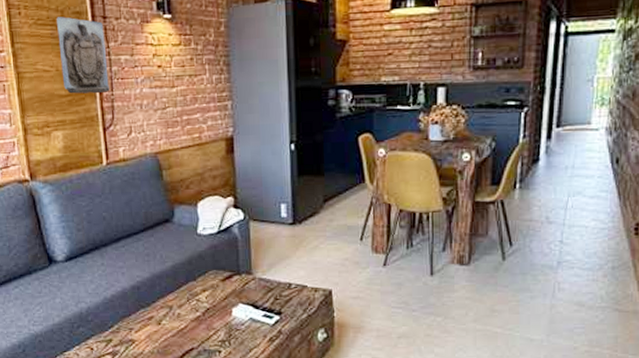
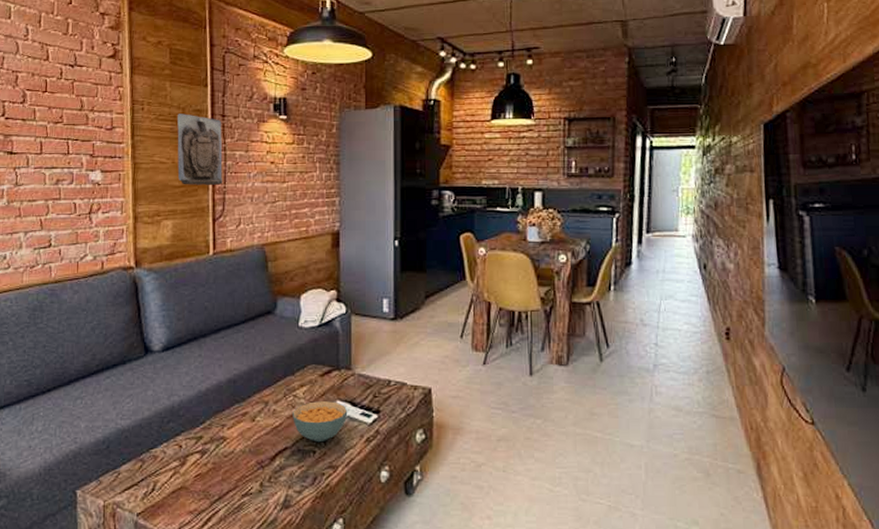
cereal bowl: none [197,304,250,343] -> present [293,401,348,443]

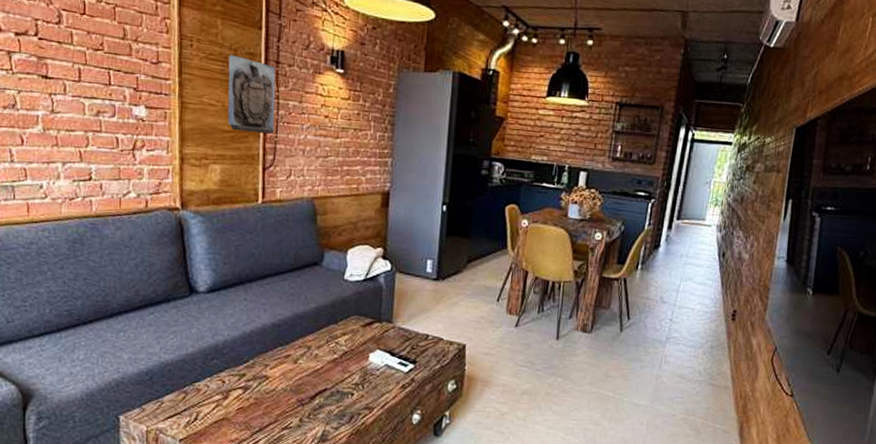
cereal bowl: present [293,401,348,443] -> none [333,349,386,386]

